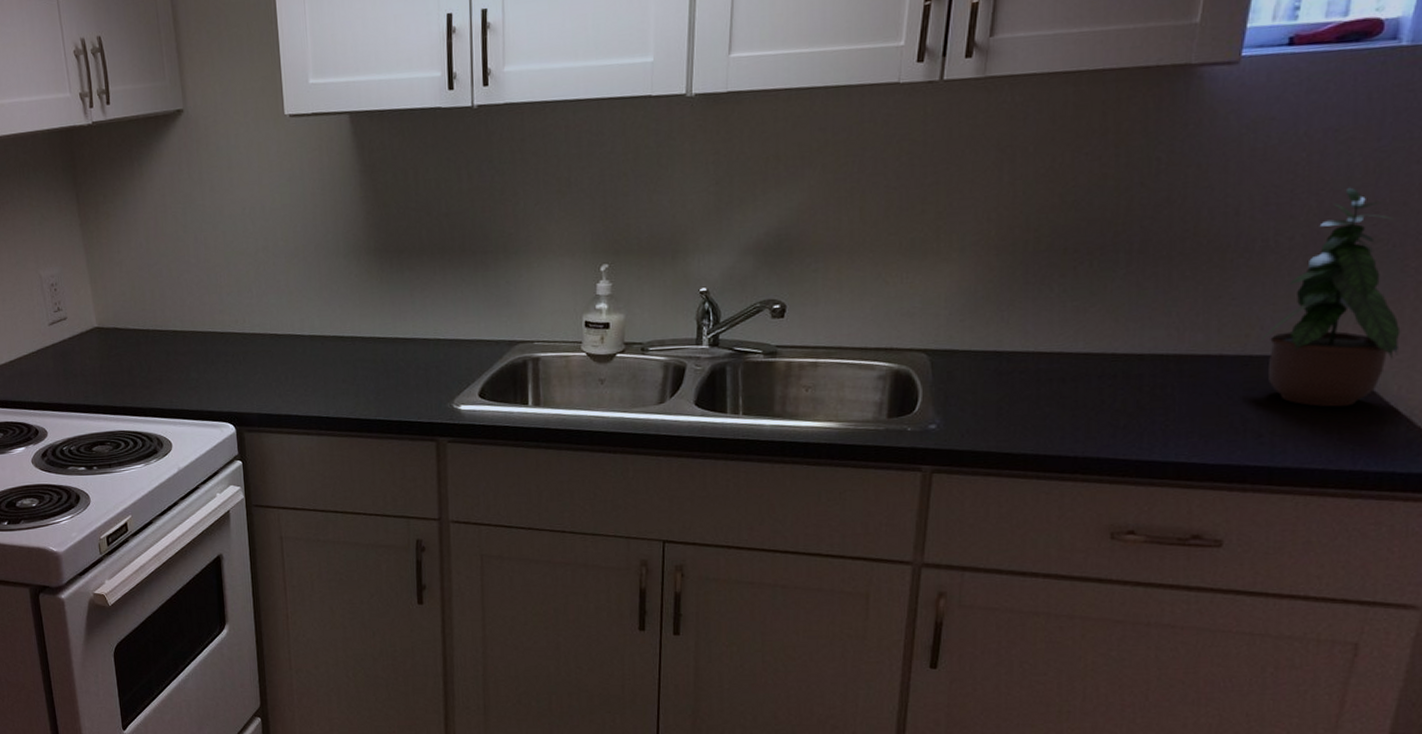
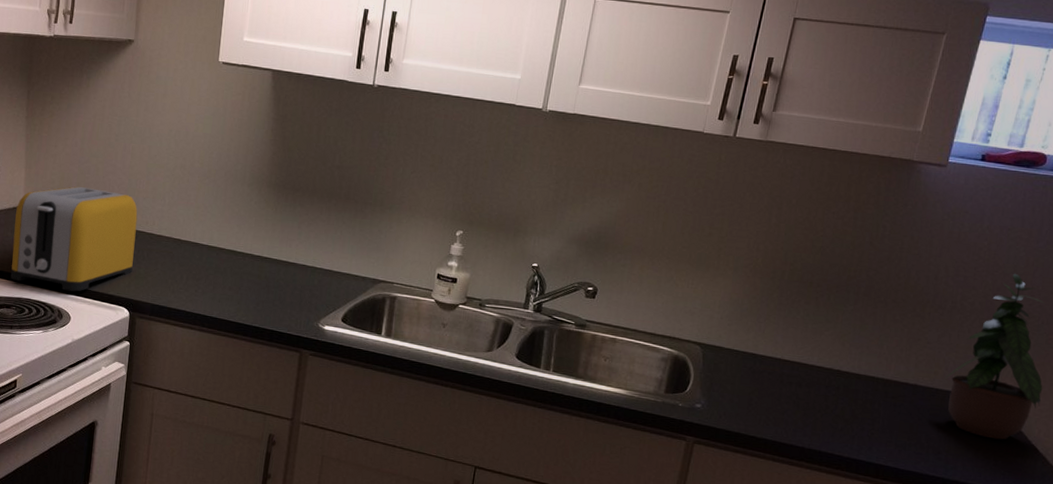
toaster: none [89,292,230,415] -> present [11,186,138,292]

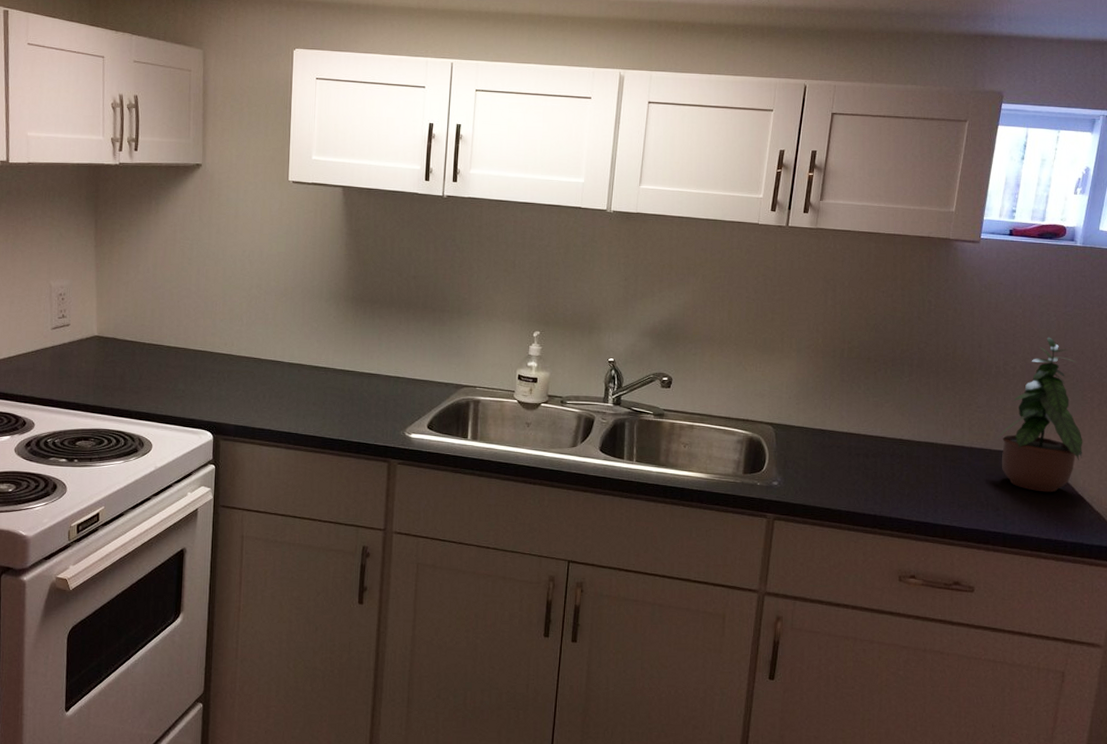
toaster: present [11,186,138,292] -> none [87,313,216,419]

